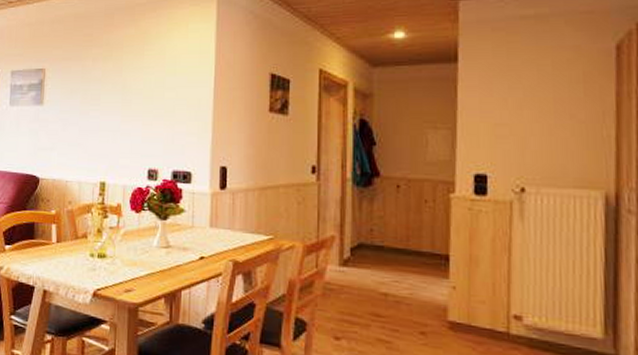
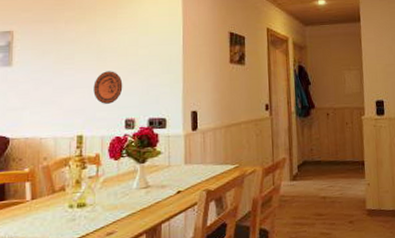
decorative plate: none [117,114,147,151] -> present [93,71,123,104]

